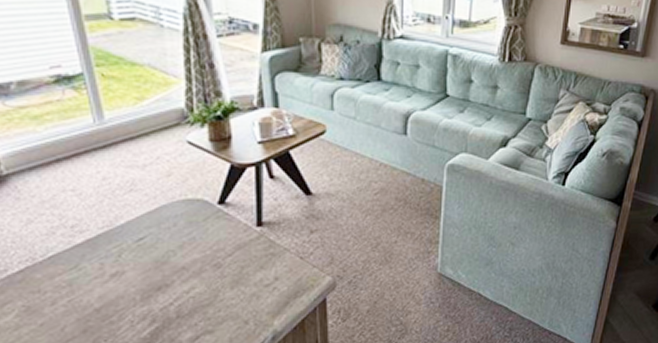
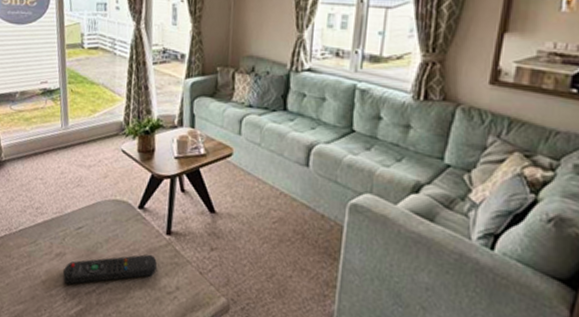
remote control: none [125,250,248,305] -> present [63,254,157,285]

